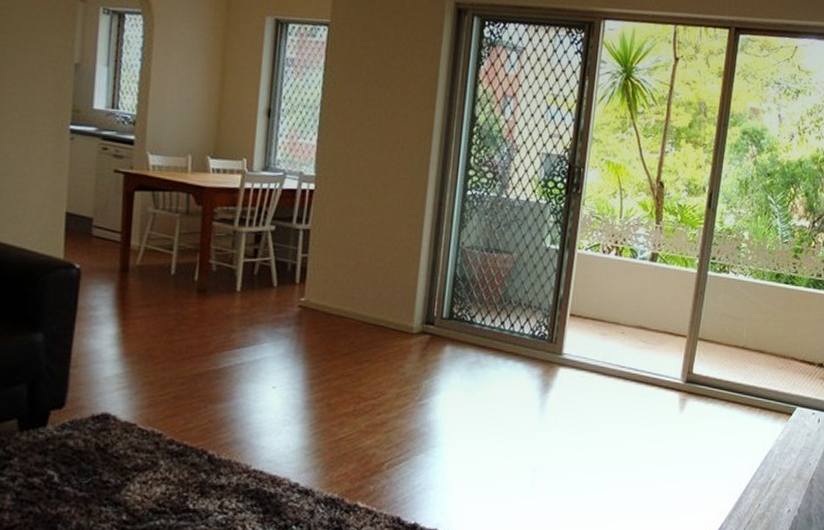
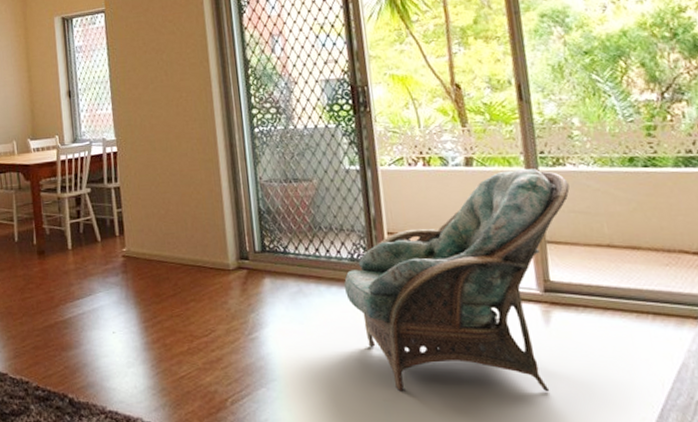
armchair: none [520,270,727,469] -> present [344,168,570,392]

